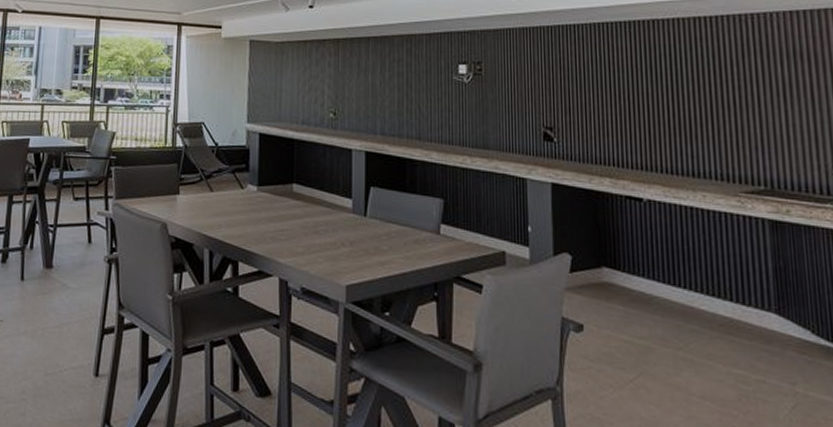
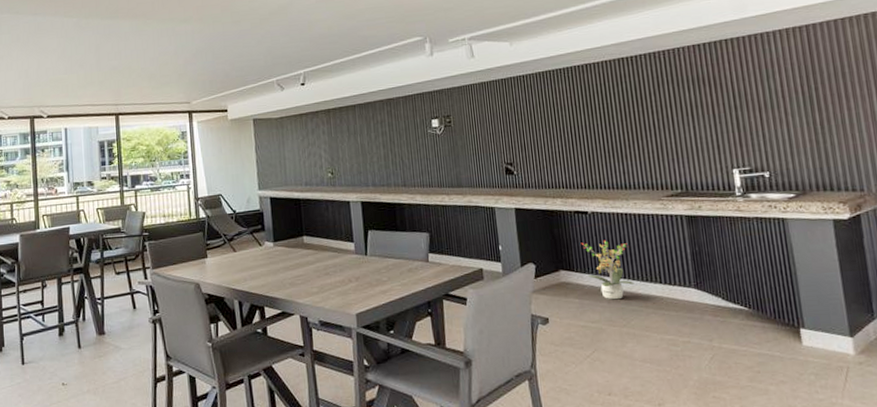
potted plant: none [631,236,697,314] -> present [581,239,635,300]

